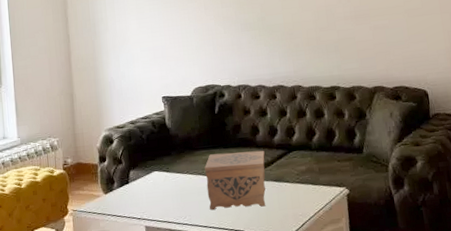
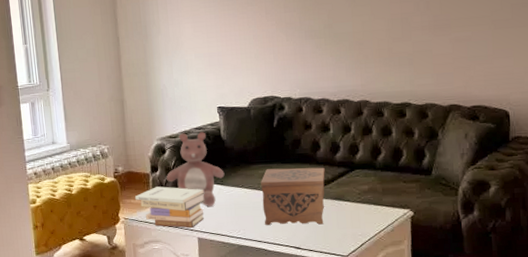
books: none [83,176,152,217] -> present [134,186,205,228]
stuffed animal: none [114,121,170,194] -> present [167,132,225,206]

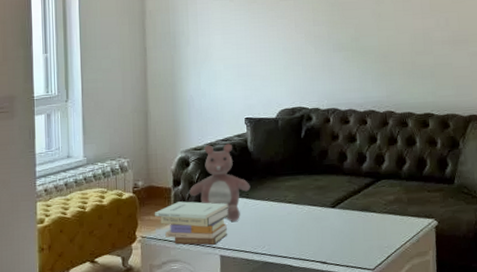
decorative box: present [261,167,325,225] -> none [287,178,352,239]

